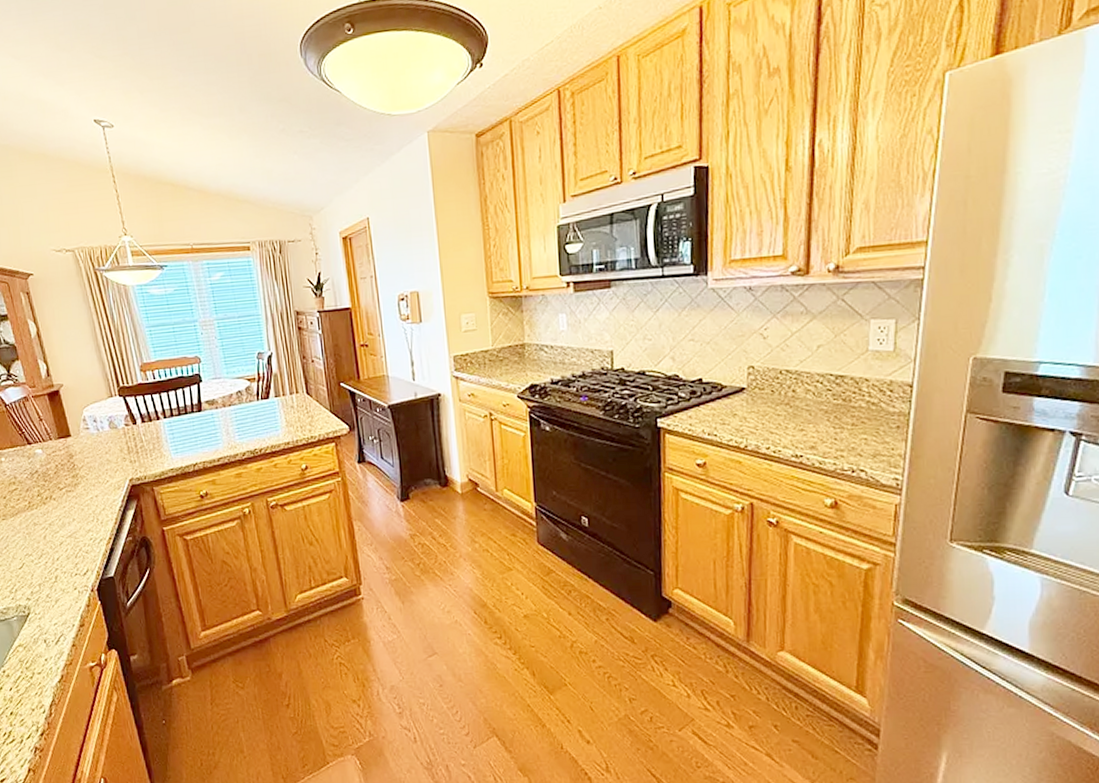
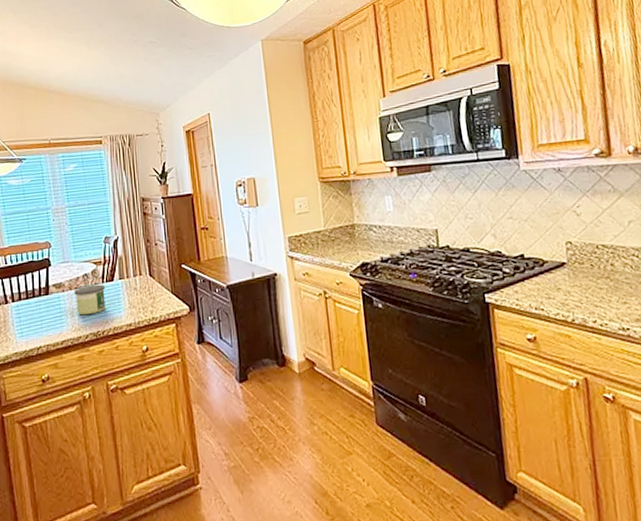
candle: none [228,401,262,433] -> present [74,284,105,316]

